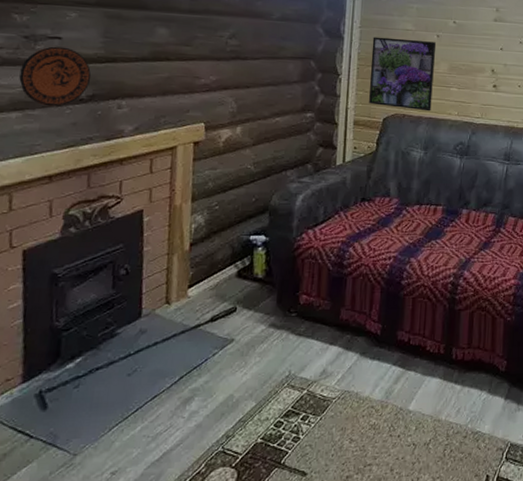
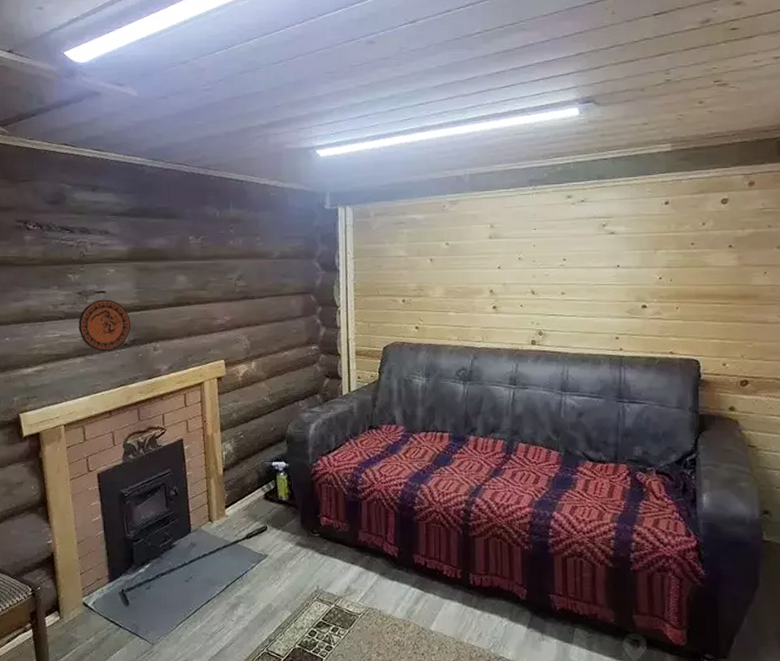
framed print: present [369,37,436,111] -> none [366,266,430,338]

